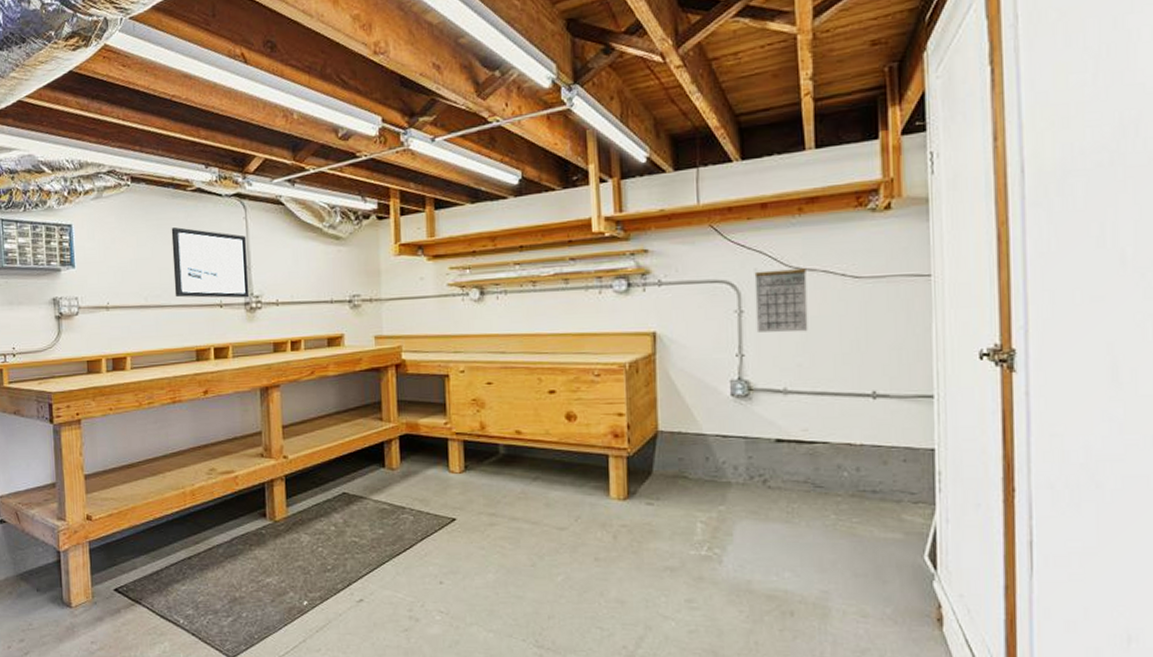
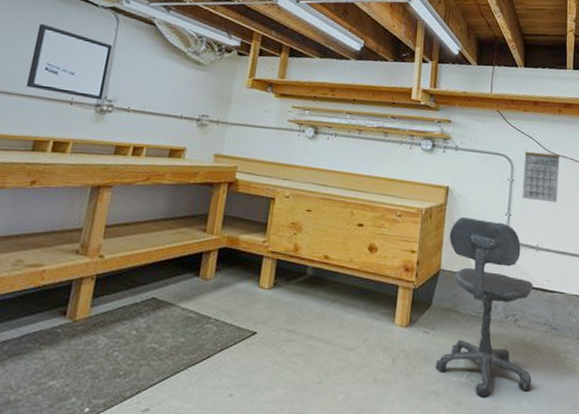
office chair: none [664,365,793,570] -> present [434,216,533,397]

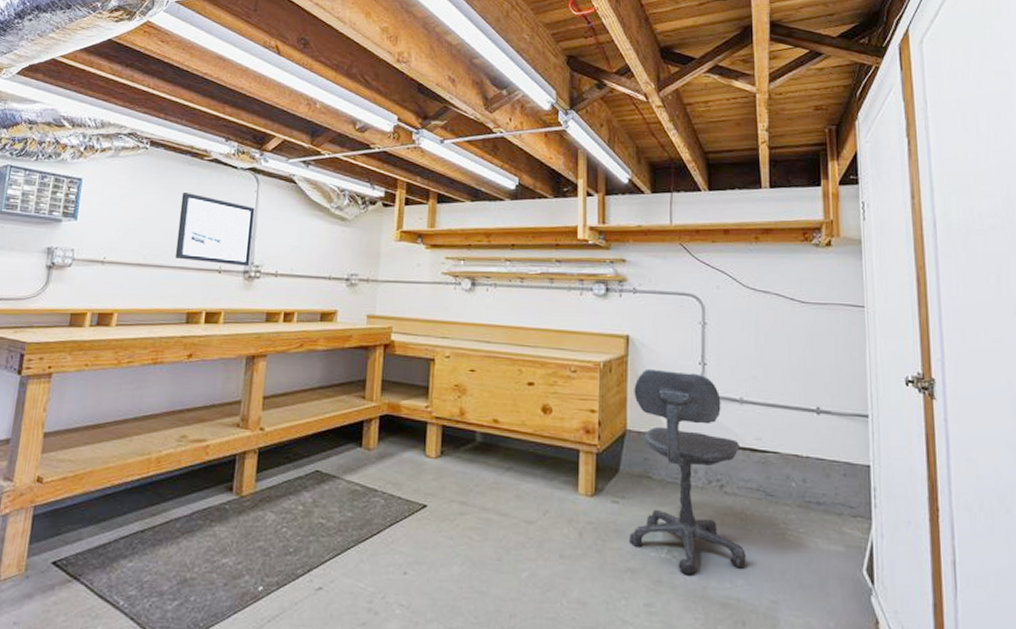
calendar: present [522,151,560,203] -> none [717,288,762,347]

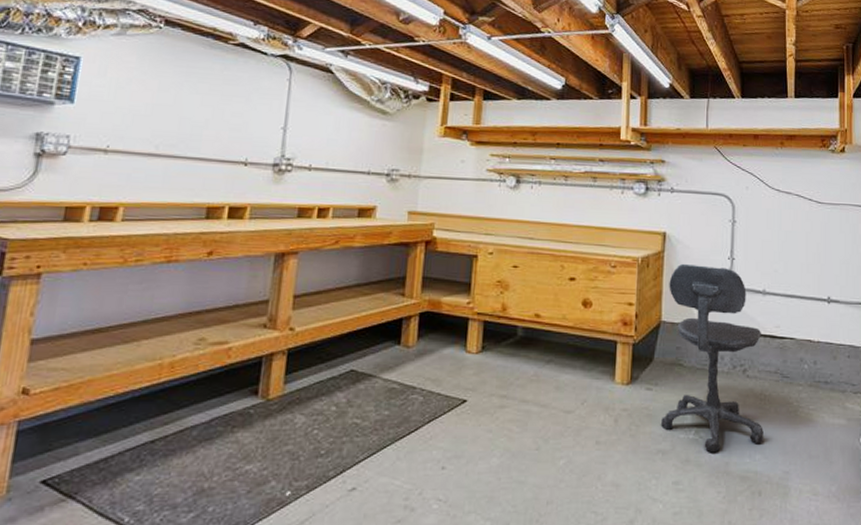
wall art: present [174,193,255,267] -> none [193,78,287,159]

